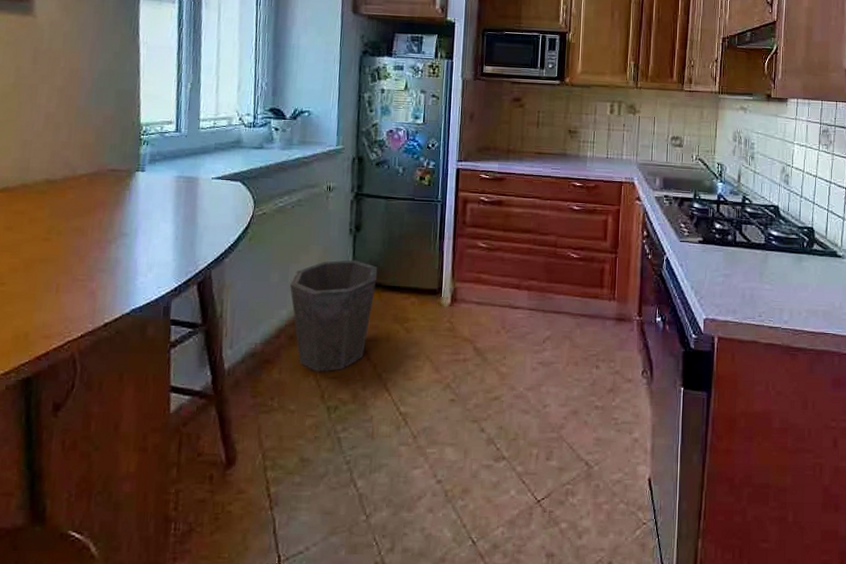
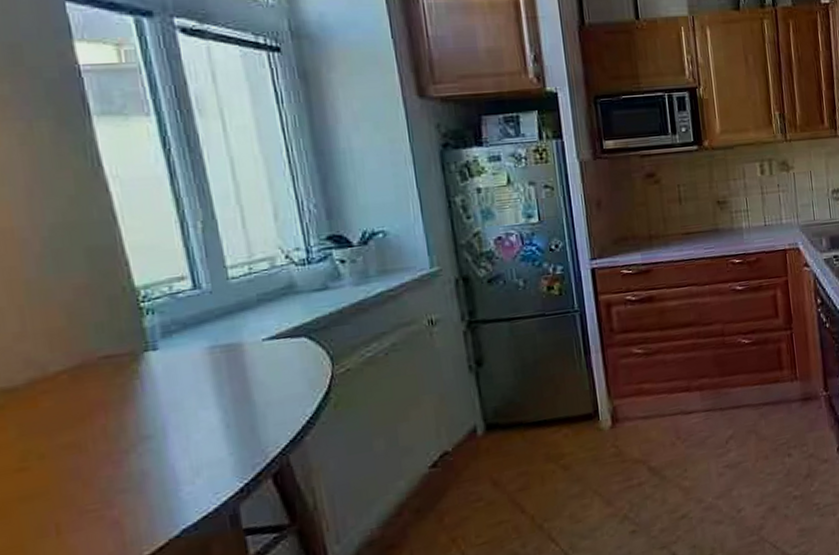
waste bin: present [290,260,378,372] -> none [403,400,516,543]

